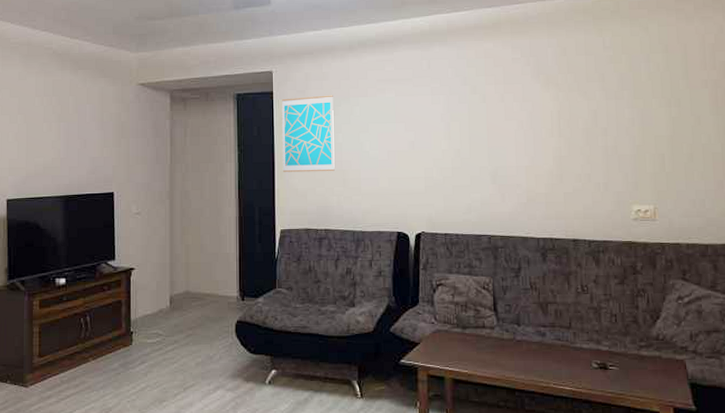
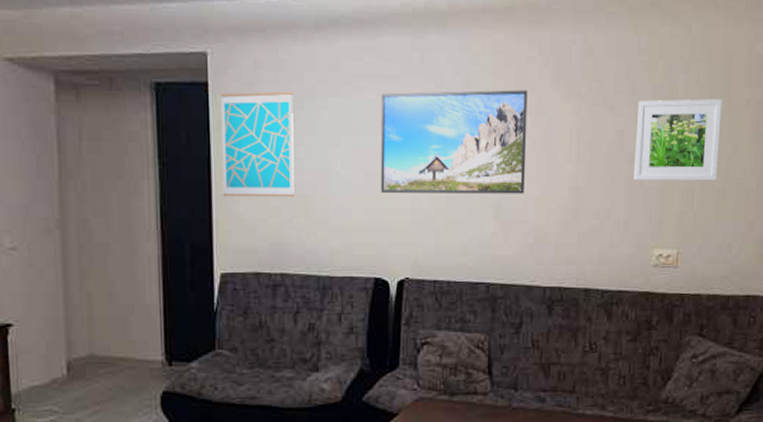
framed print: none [398,83,516,166] -> present [381,89,528,194]
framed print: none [607,81,684,150] -> present [634,99,722,182]

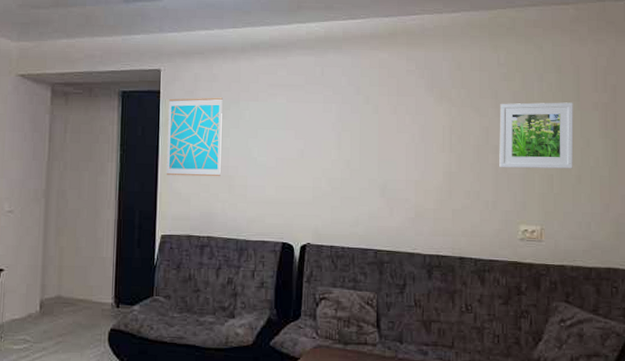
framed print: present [381,89,528,194] -> none [288,95,407,177]

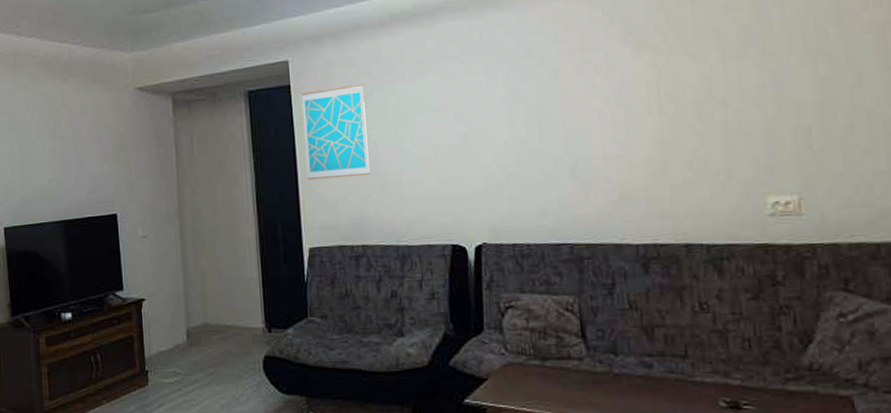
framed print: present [499,102,574,169] -> none [724,28,840,126]

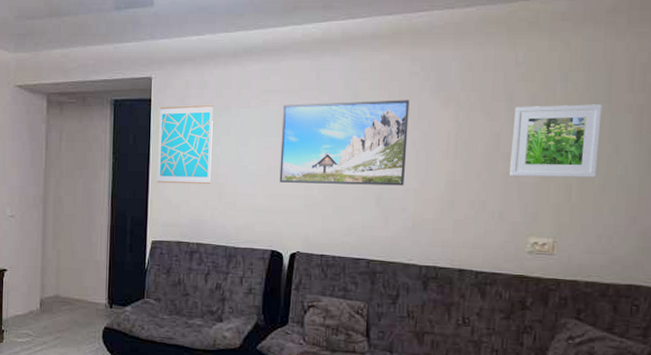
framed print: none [444,50,602,164] -> present [279,99,410,186]
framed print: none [724,28,840,126] -> present [510,104,602,178]

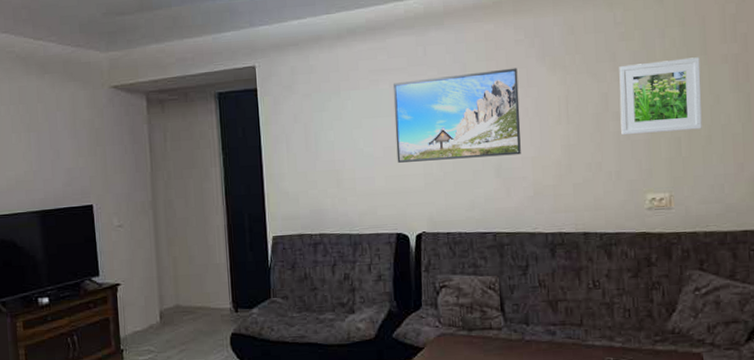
wall art: present [156,104,214,185] -> none [267,89,327,176]

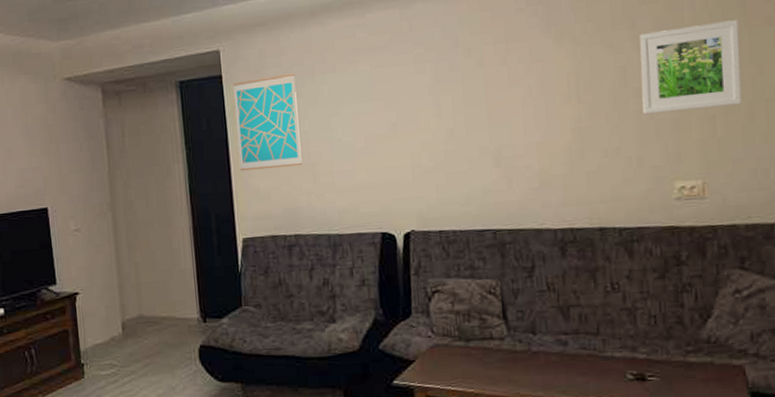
wall art: none [267,89,327,176] -> present [233,73,302,172]
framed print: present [393,68,521,163] -> none [374,41,524,153]

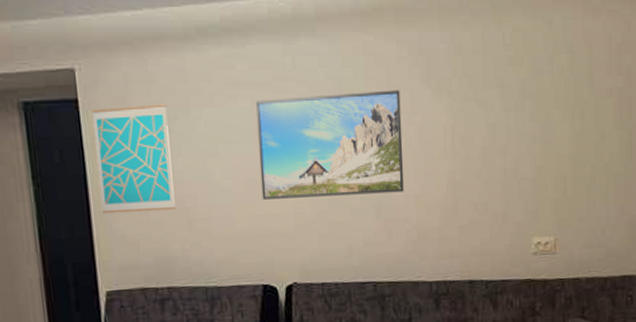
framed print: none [374,41,524,153] -> present [255,90,404,200]
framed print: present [639,20,742,115] -> none [507,89,588,173]

